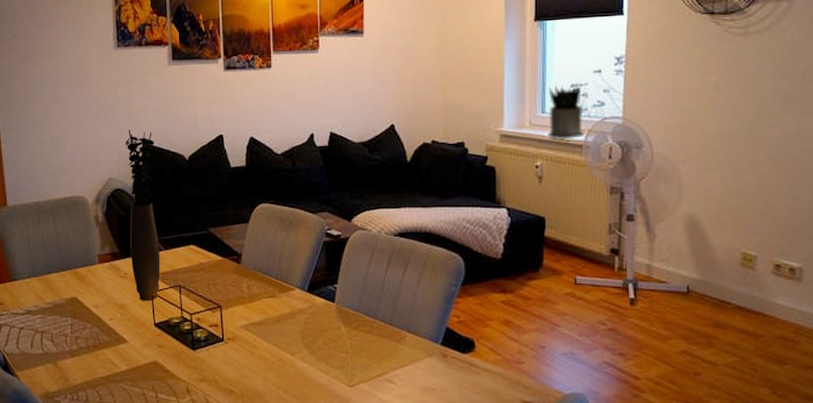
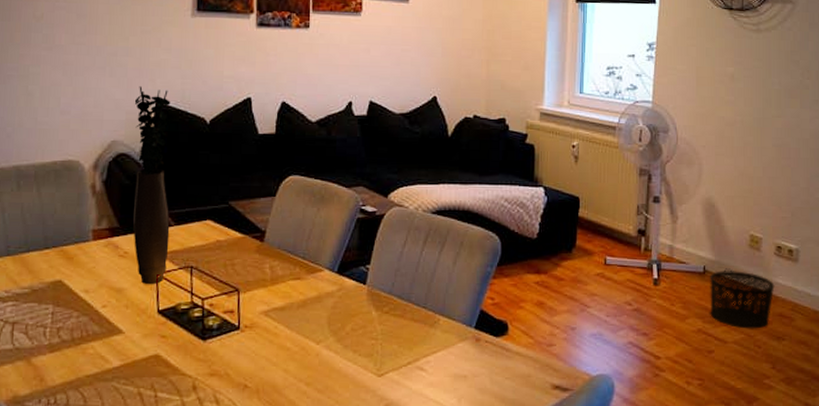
planter: present [546,85,585,139] -> none [583,66,619,120]
basket: none [695,288,773,352] -> present [710,268,775,329]

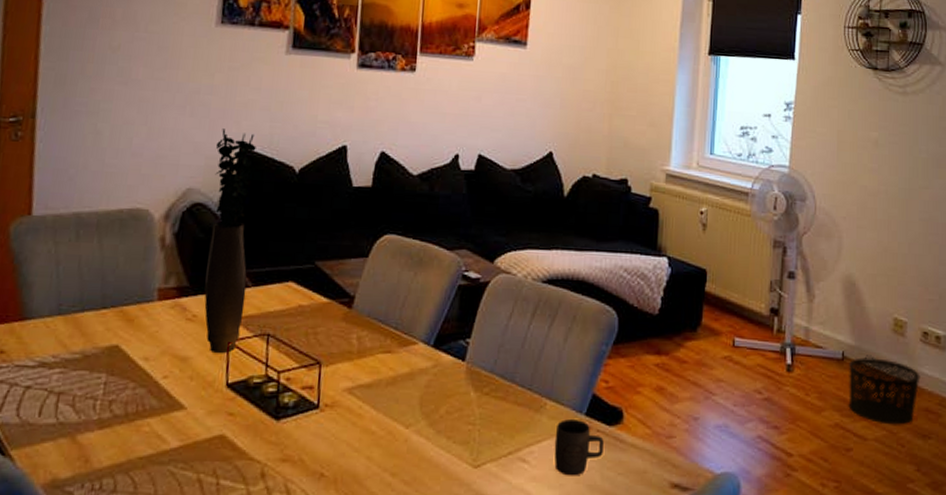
mug: none [448,333,492,381] -> present [553,419,604,476]

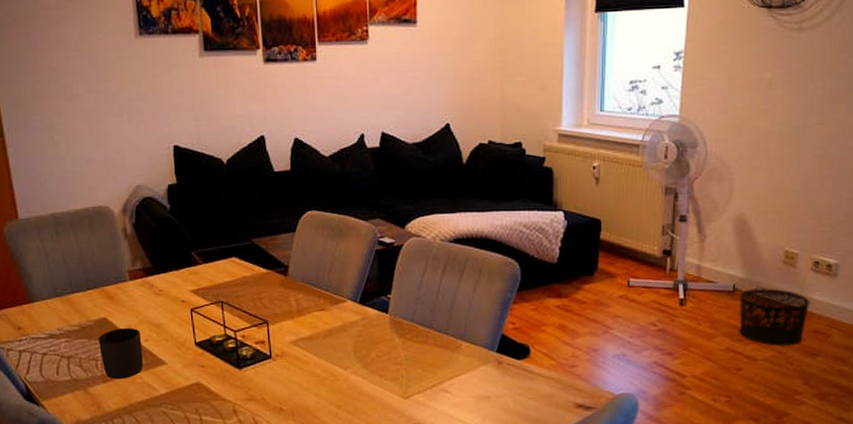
mug: none [102,359,160,427] -> present [98,327,143,380]
vase: present [204,128,256,354] -> none [153,131,200,320]
mug: present [553,419,604,476] -> none [471,356,514,402]

